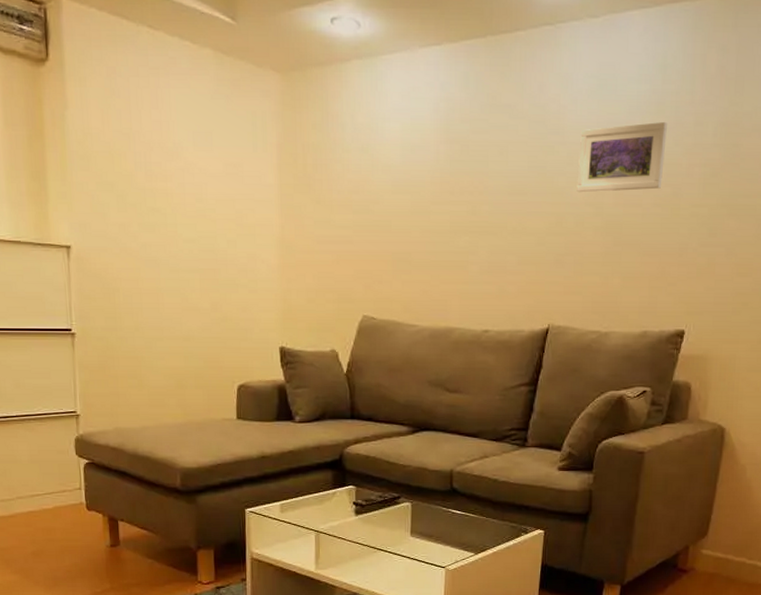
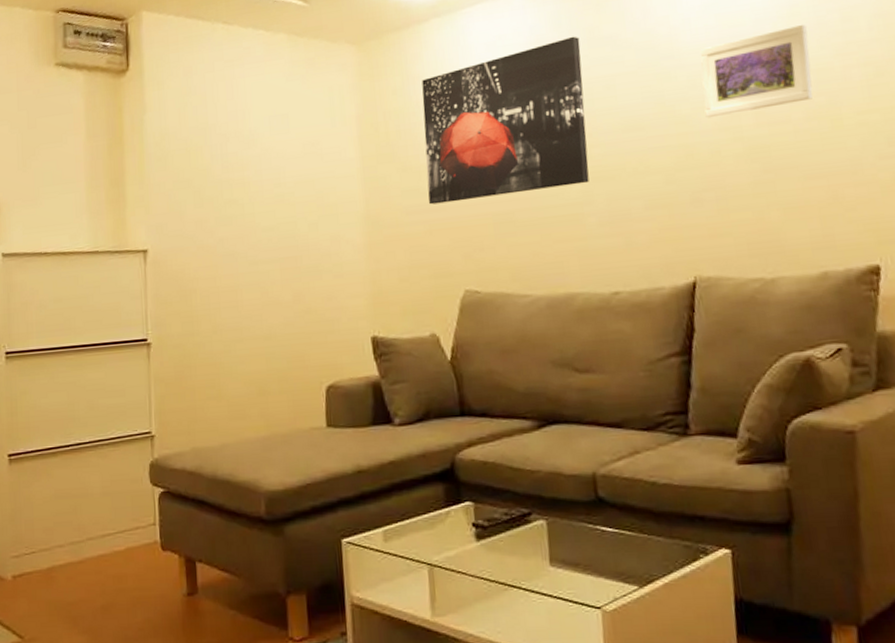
wall art: none [338,99,483,237] -> present [421,36,589,205]

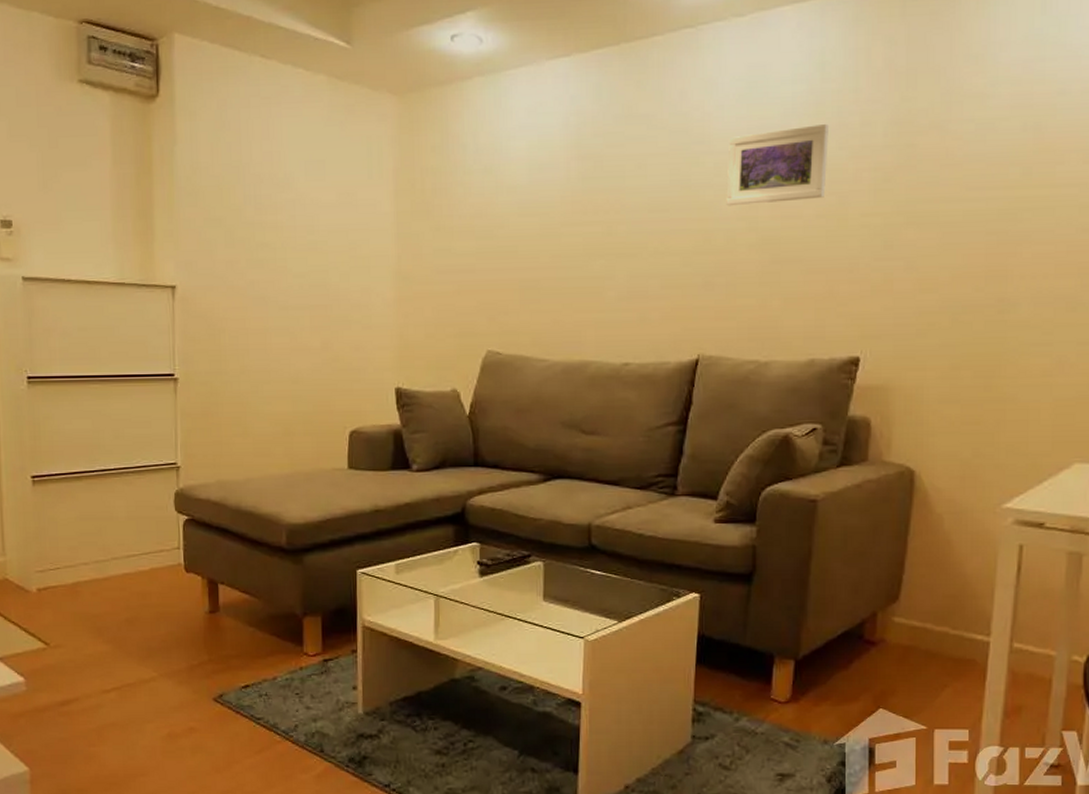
wall art: present [421,36,589,205] -> none [459,111,618,266]

